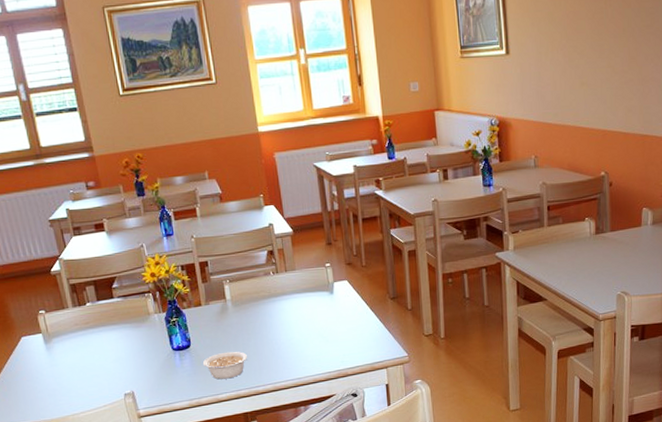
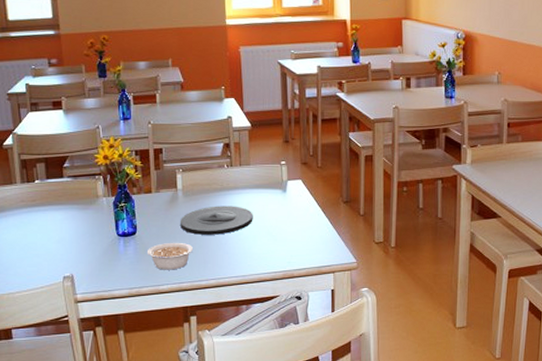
plate: none [232,311,304,343] -> present [180,206,253,235]

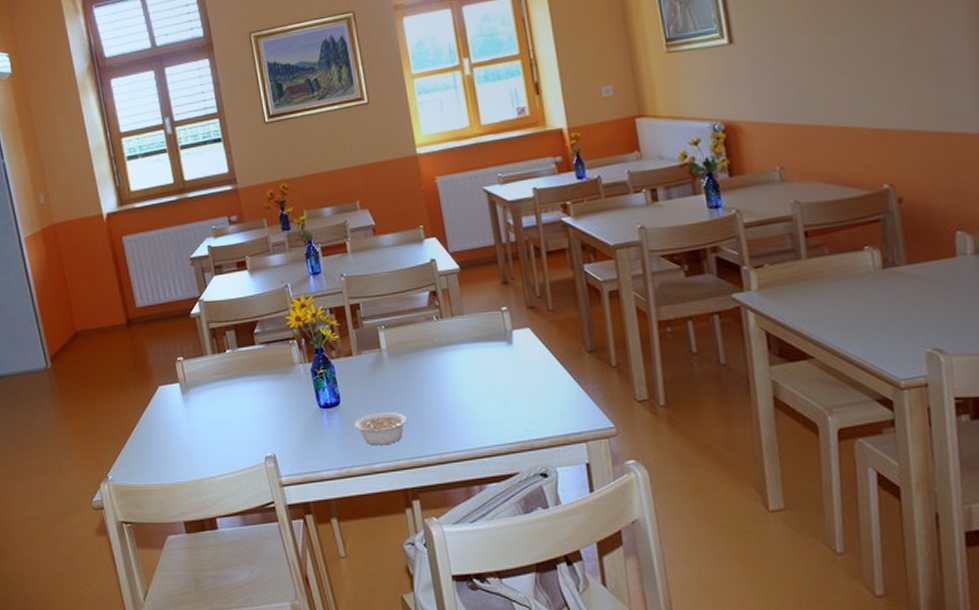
plate: present [180,206,253,235] -> none [389,364,476,402]

